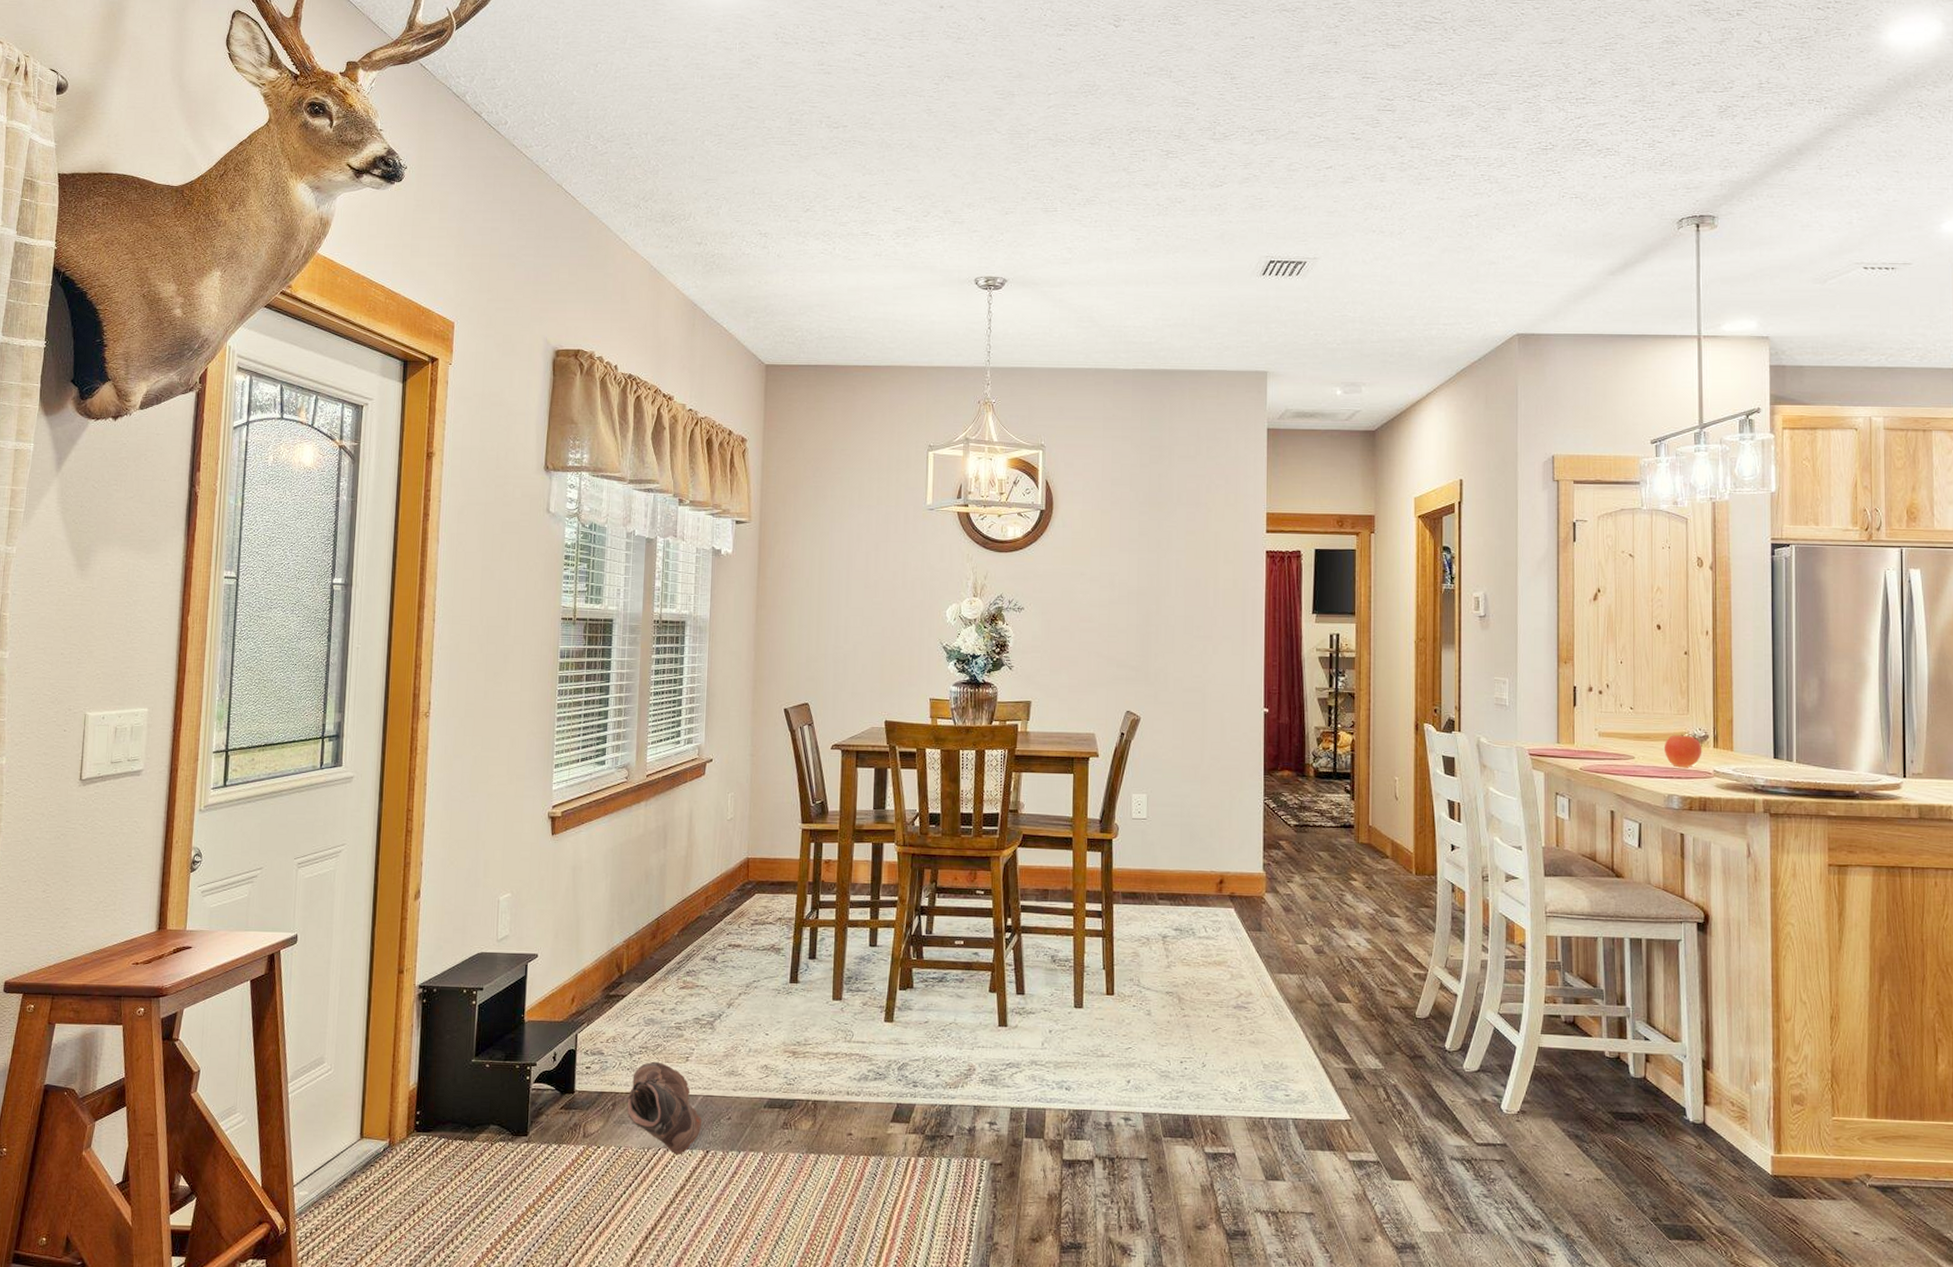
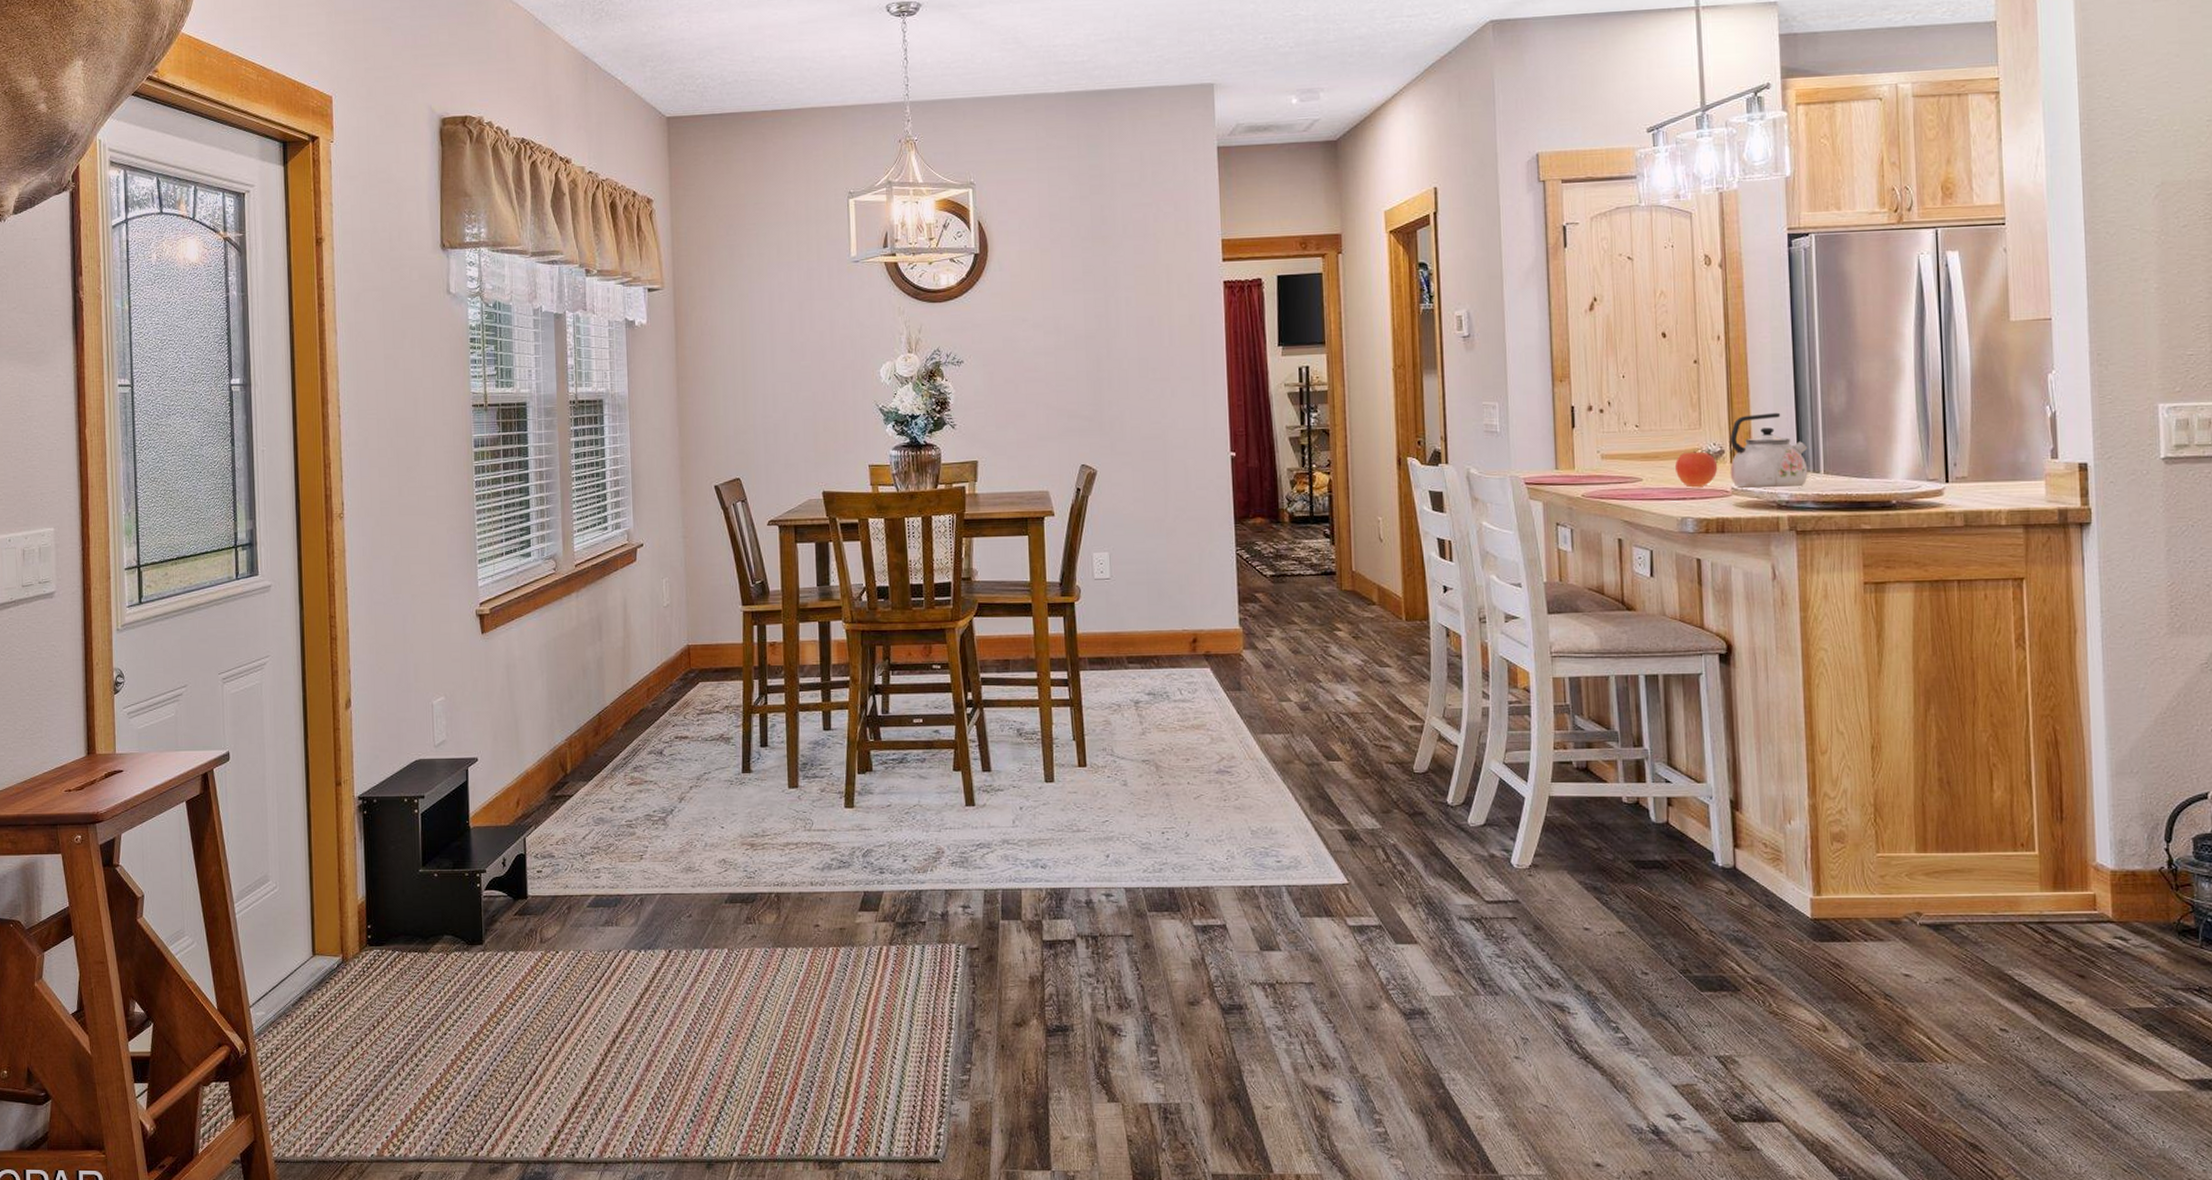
boot: present [626,1061,702,1155] -> none [582,861,662,956]
kettle: none [1712,704,1782,775] -> present [1729,412,1808,490]

